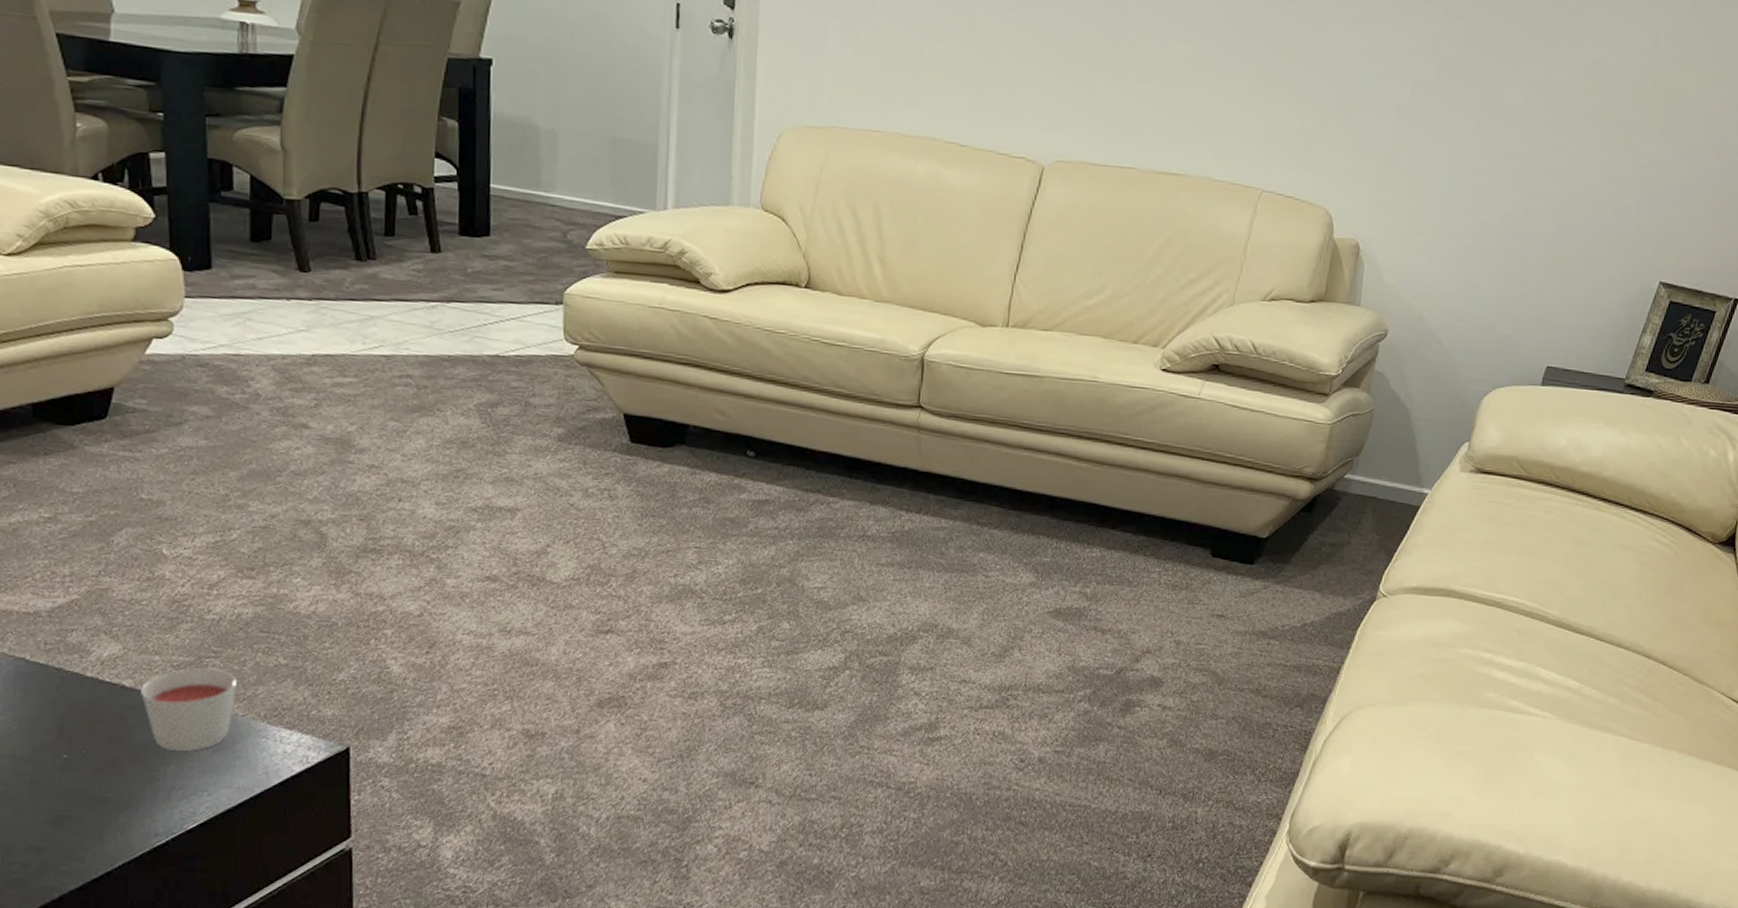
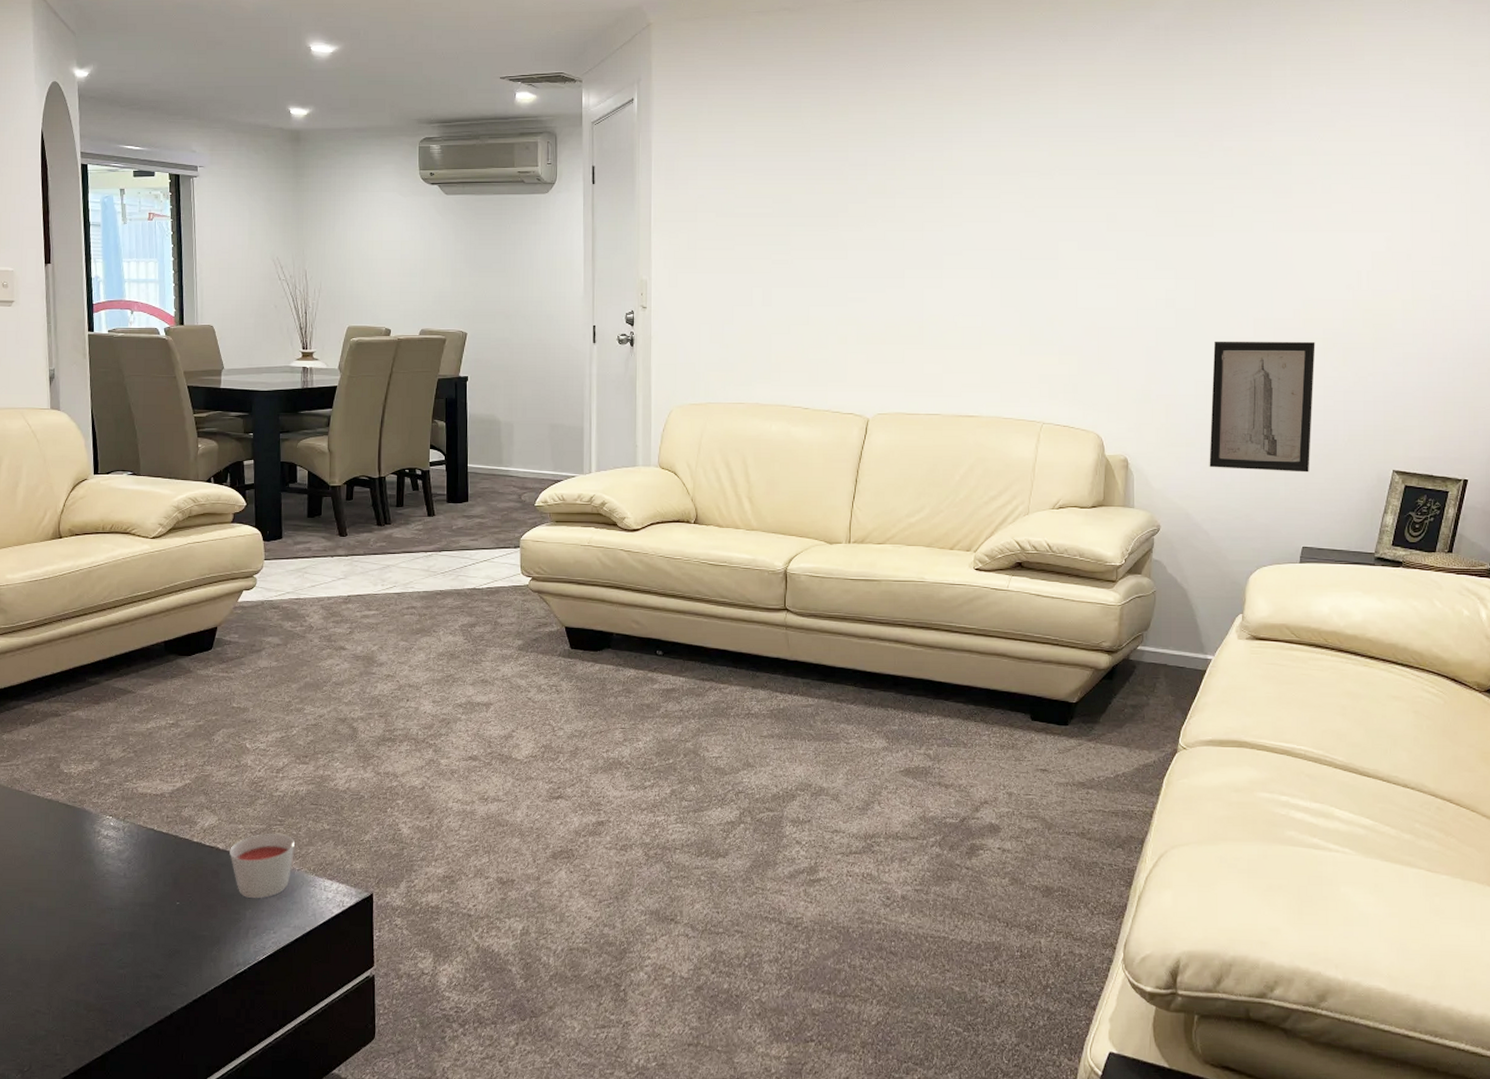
wall art: none [1453,104,1596,278] -> present [1209,341,1316,473]

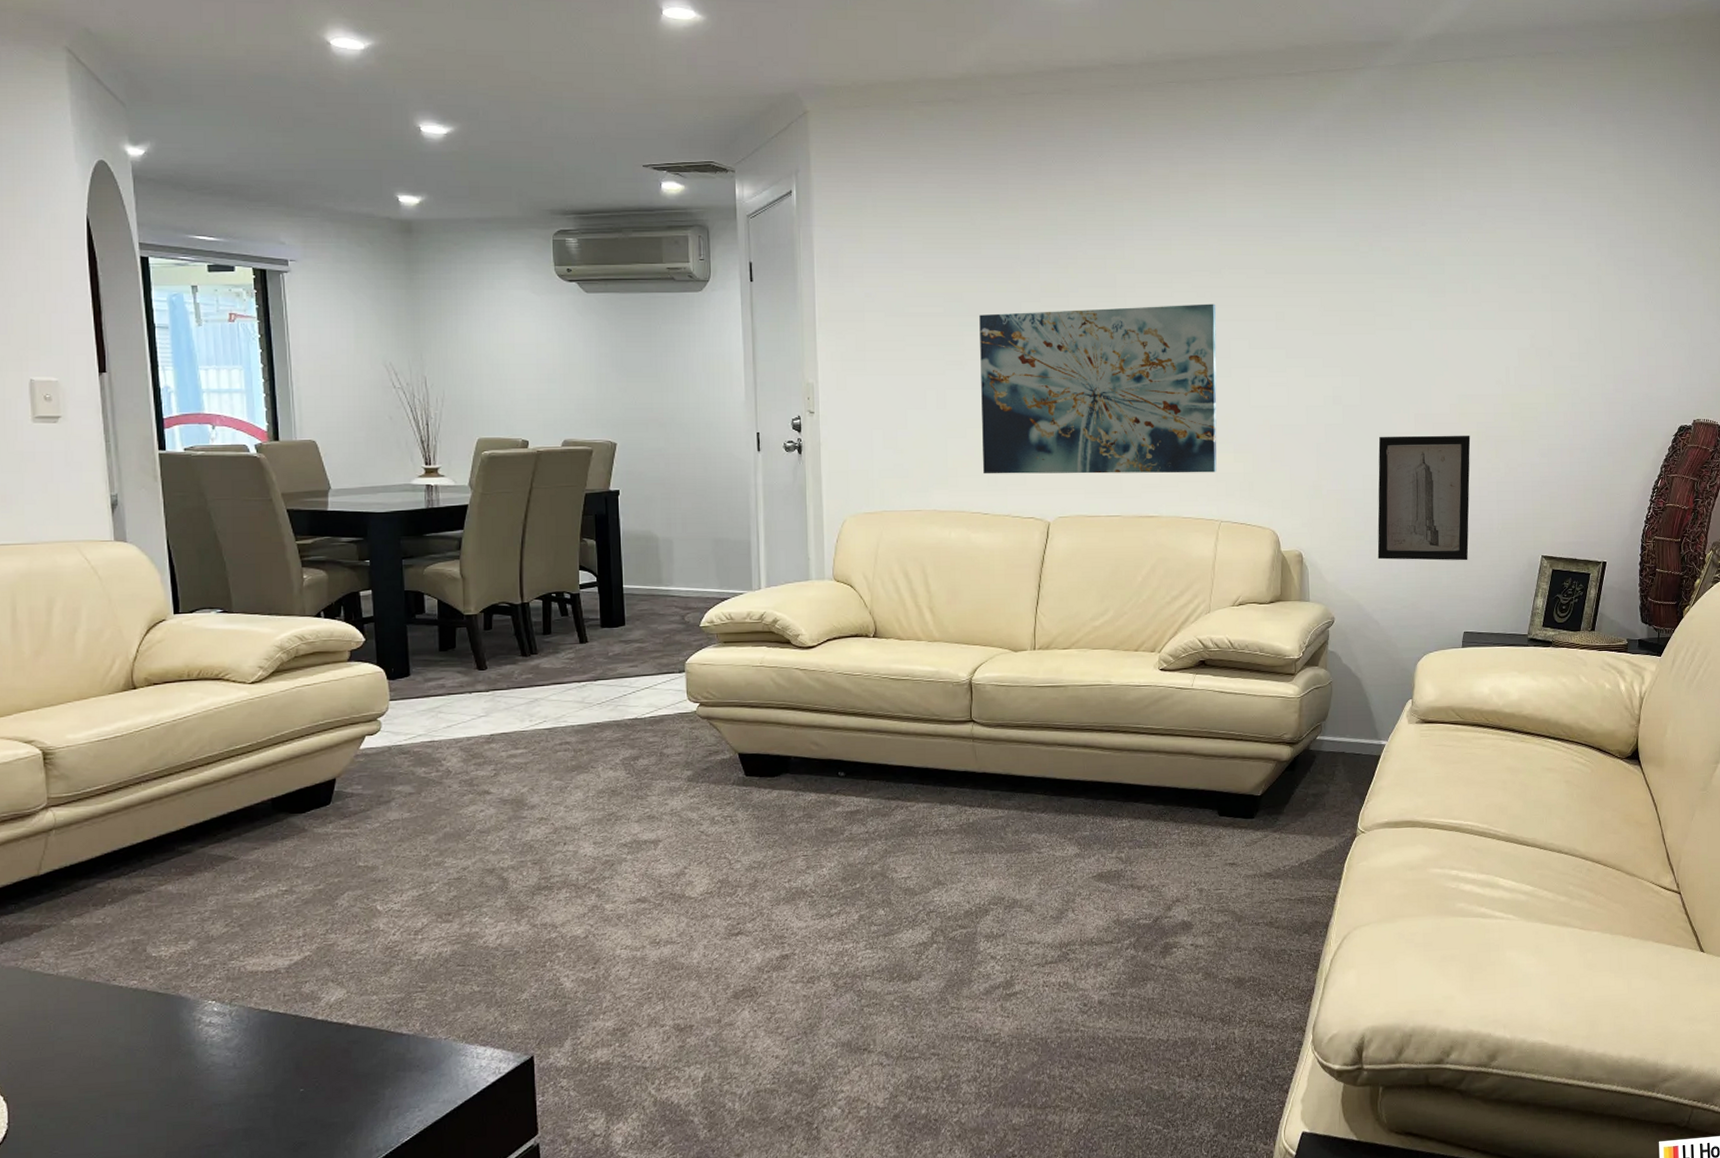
candle: present [230,833,295,898] -> none [362,1001,440,1075]
wall art: none [805,205,1045,374] -> present [979,304,1217,474]

